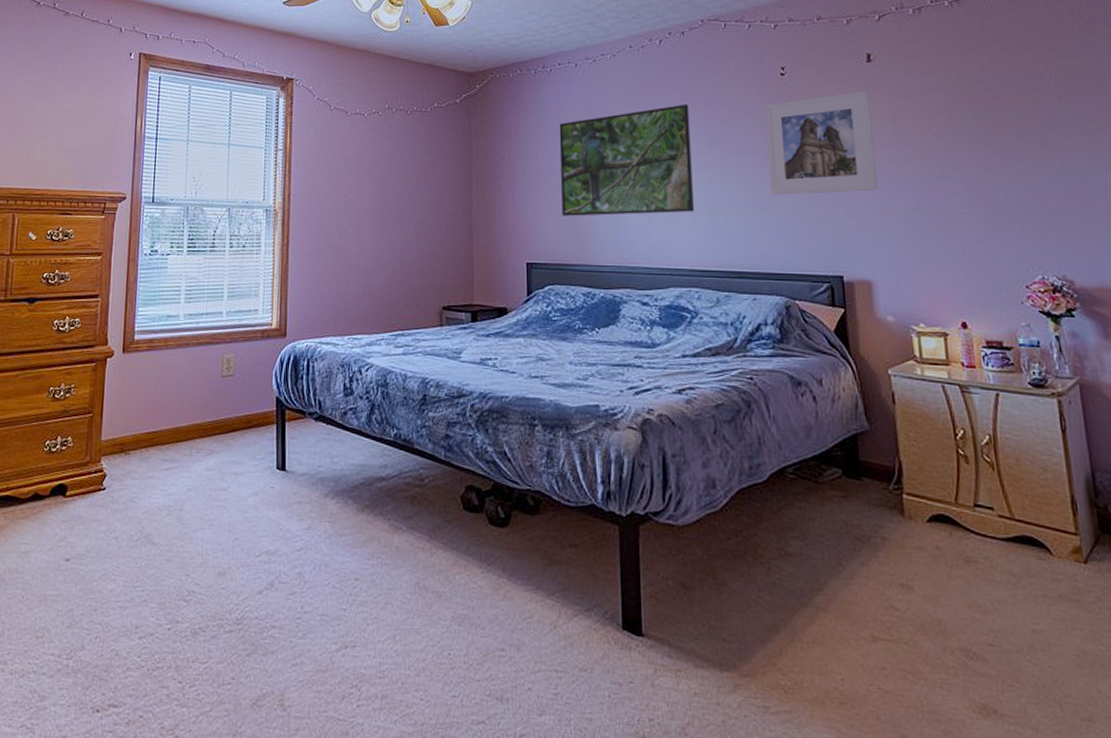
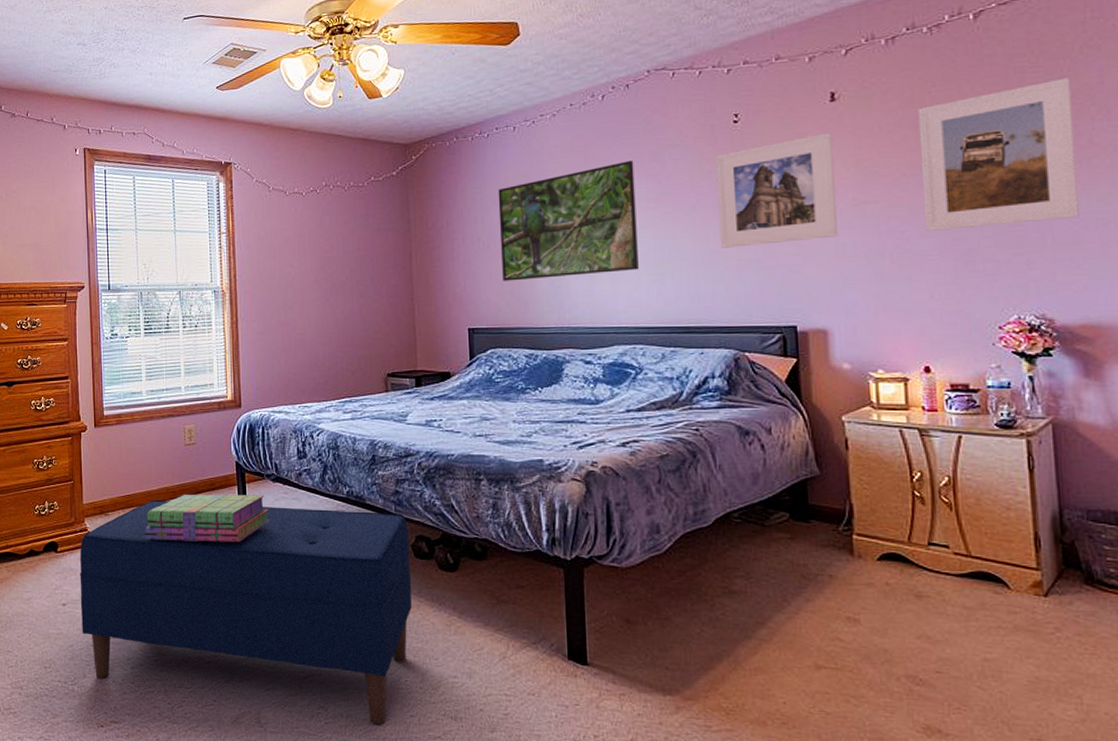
bench: none [85,438,458,708] -> present [80,500,412,725]
stack of books: none [168,432,309,490] -> present [144,494,269,543]
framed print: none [943,56,1088,190] -> present [917,77,1079,231]

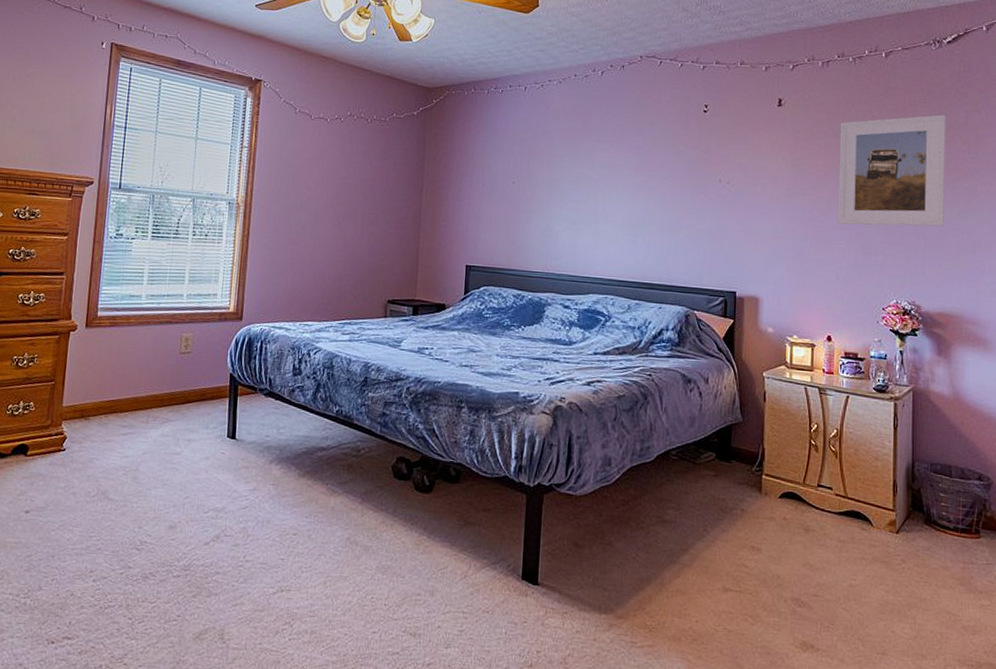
bench: present [80,500,412,725] -> none [43,407,391,641]
stack of books: present [144,494,269,543] -> none [125,403,258,455]
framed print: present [498,160,639,281] -> none [501,131,622,229]
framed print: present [715,132,839,248] -> none [683,131,776,220]

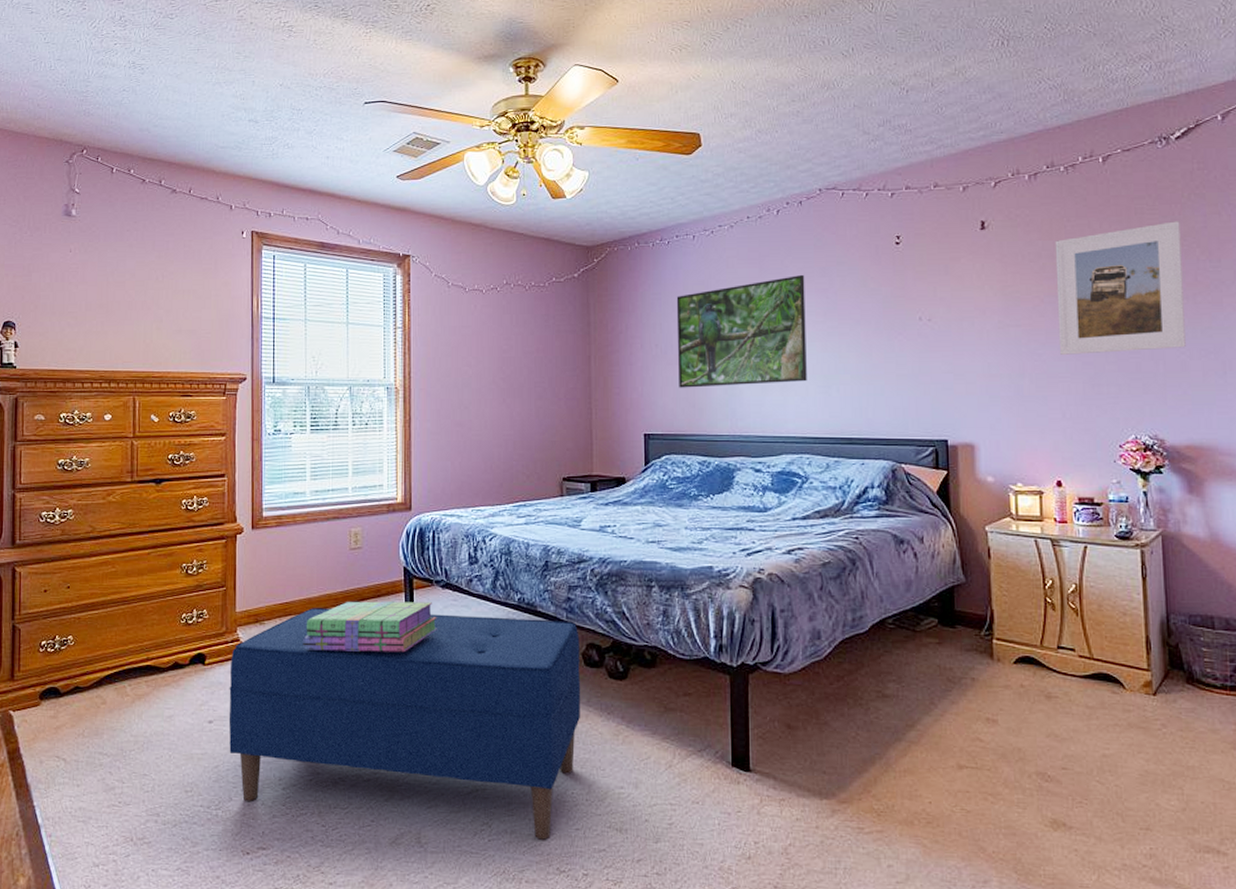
bench: none [43,407,391,641] -> present [228,608,580,840]
stack of books: none [125,403,258,455] -> present [303,601,437,653]
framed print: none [501,131,622,229] -> present [676,274,807,388]

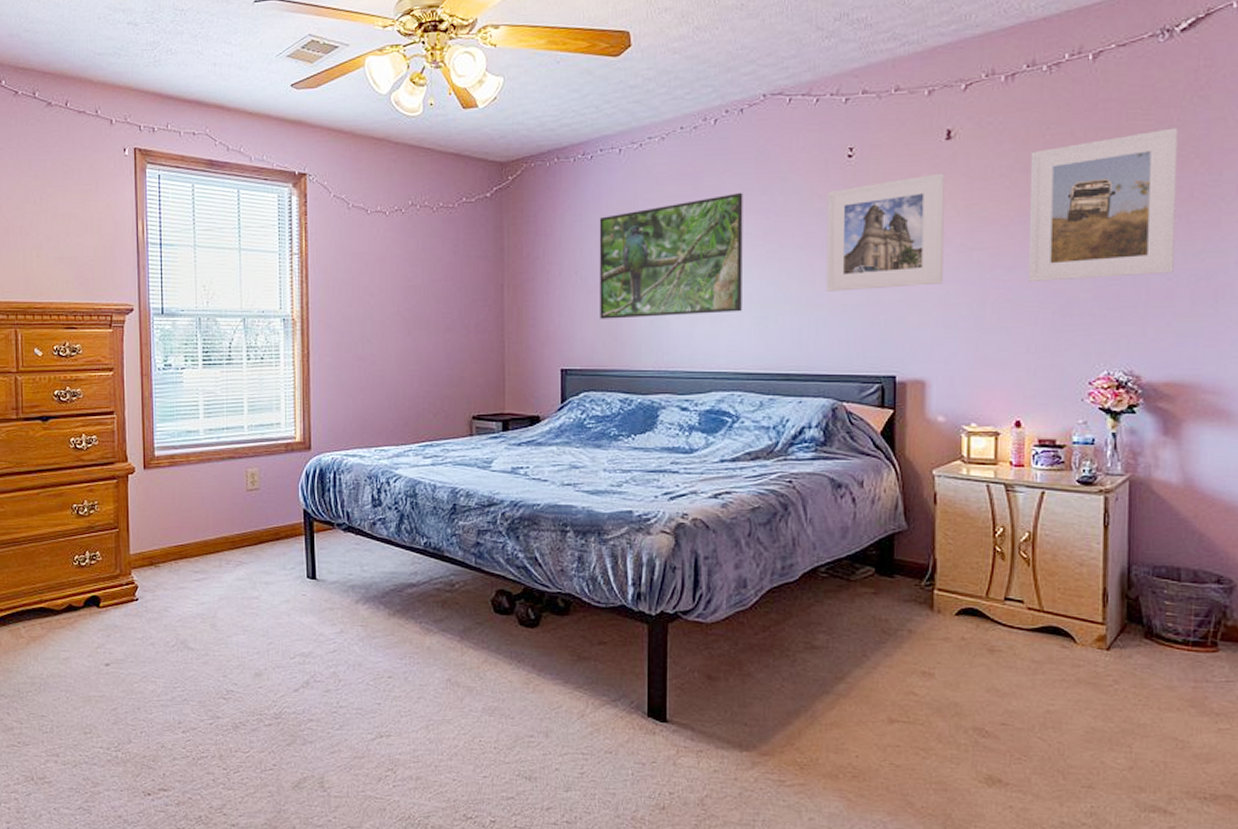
bench: present [228,608,580,840] -> none [125,551,489,787]
stack of books: present [303,601,437,653] -> none [200,544,339,597]
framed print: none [879,258,986,363] -> present [826,173,945,292]

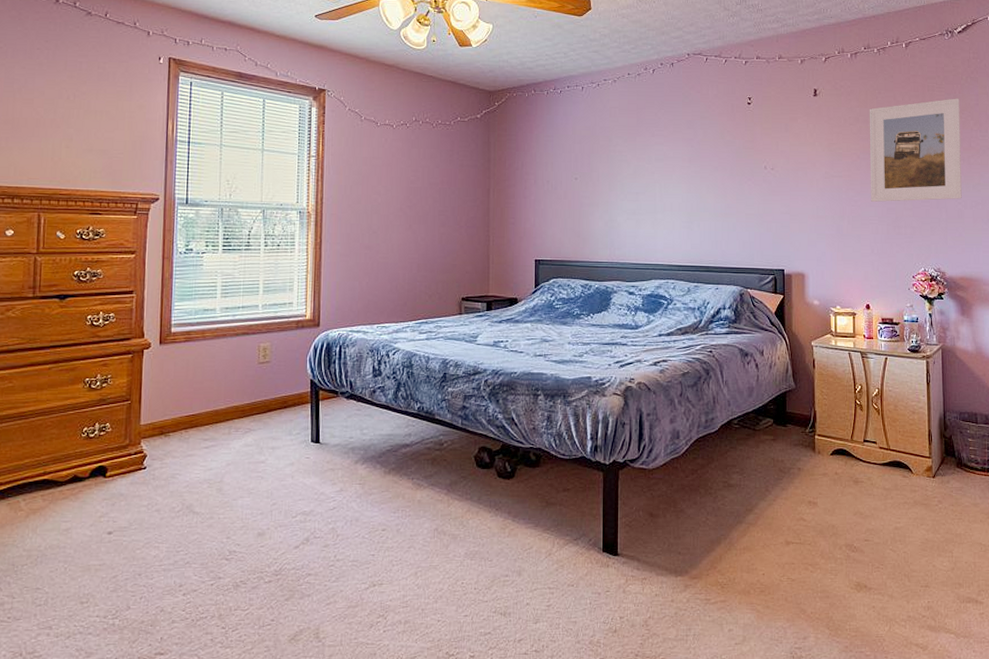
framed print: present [599,192,743,319] -> none [566,125,674,220]
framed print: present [826,173,945,292] -> none [734,120,815,204]

